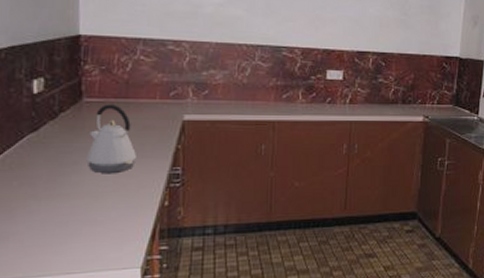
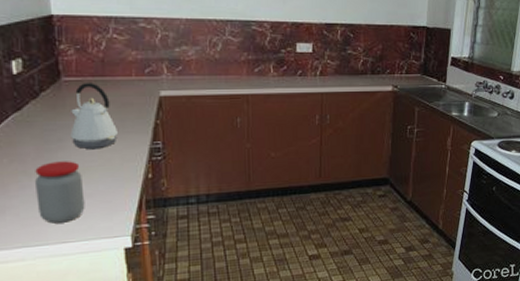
jar: none [43,185,95,252] -> present [35,161,85,224]

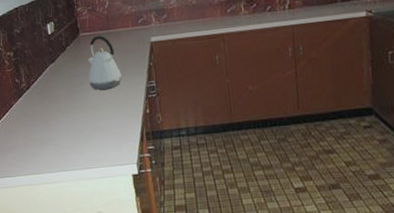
jar: present [35,161,85,224] -> none [66,100,102,152]

